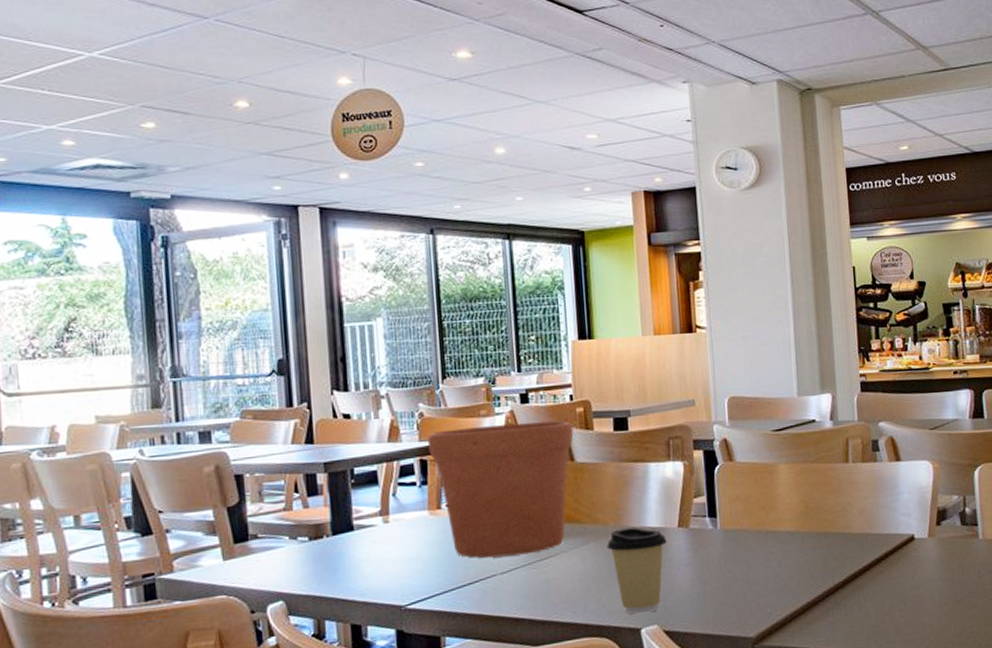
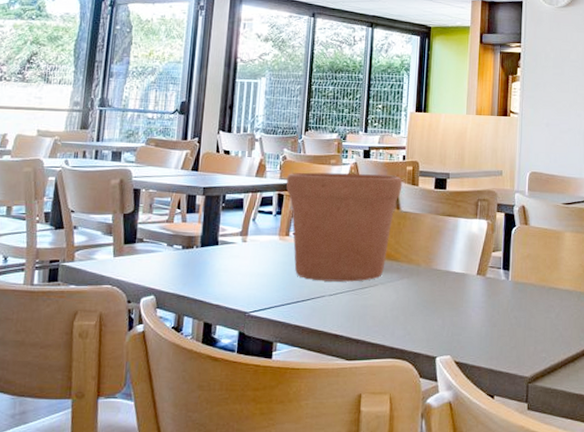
coffee cup: present [607,527,667,615] -> none [417,271,466,344]

